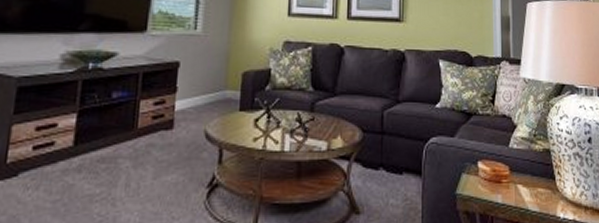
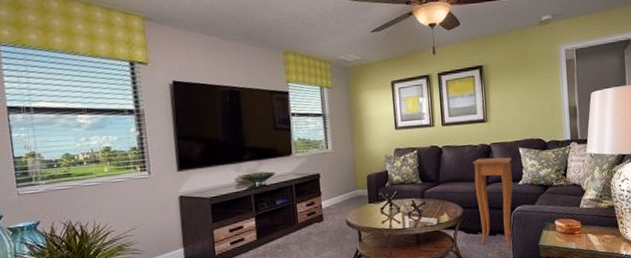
side table: none [380,67,430,191] -> present [473,157,513,246]

